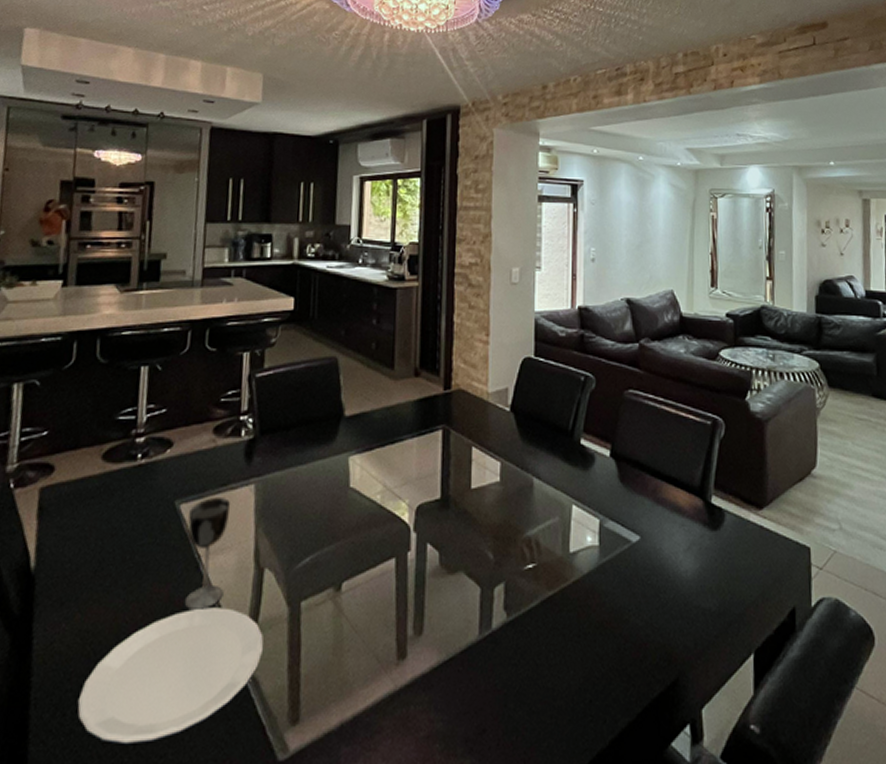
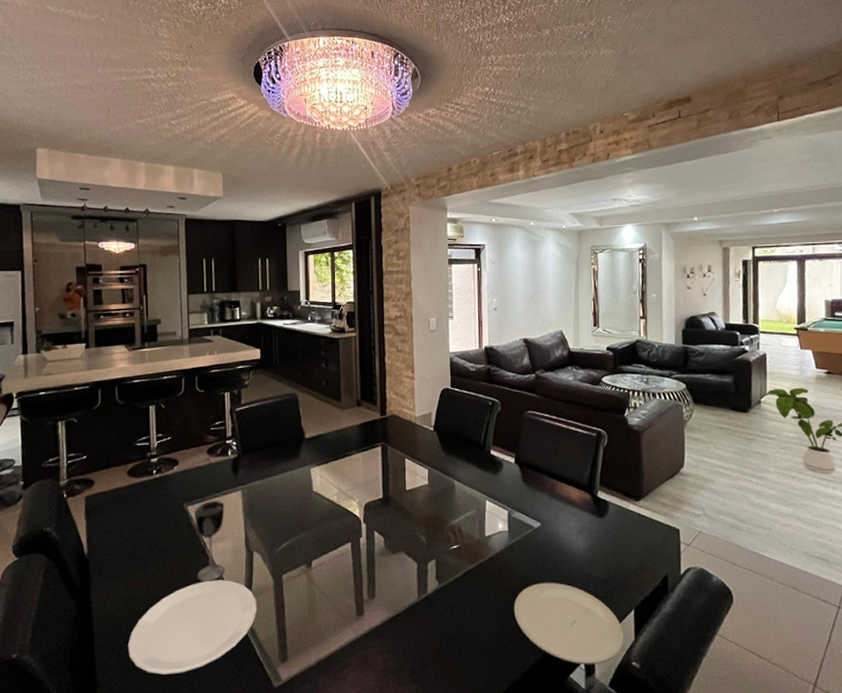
plate: none [603,617,741,730] -> present [514,583,624,665]

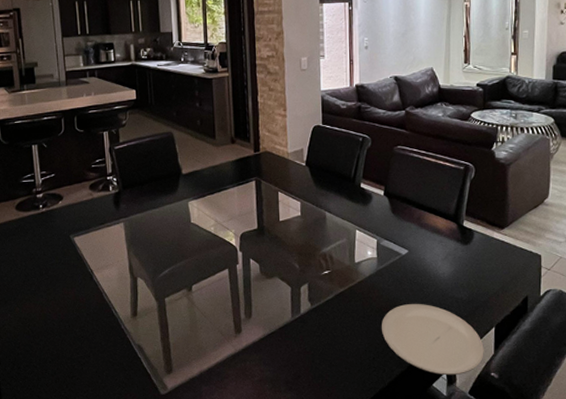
plate: present [127,580,258,676] -> none [26,303,143,385]
wine glass: present [195,501,225,583] -> none [81,232,111,305]

